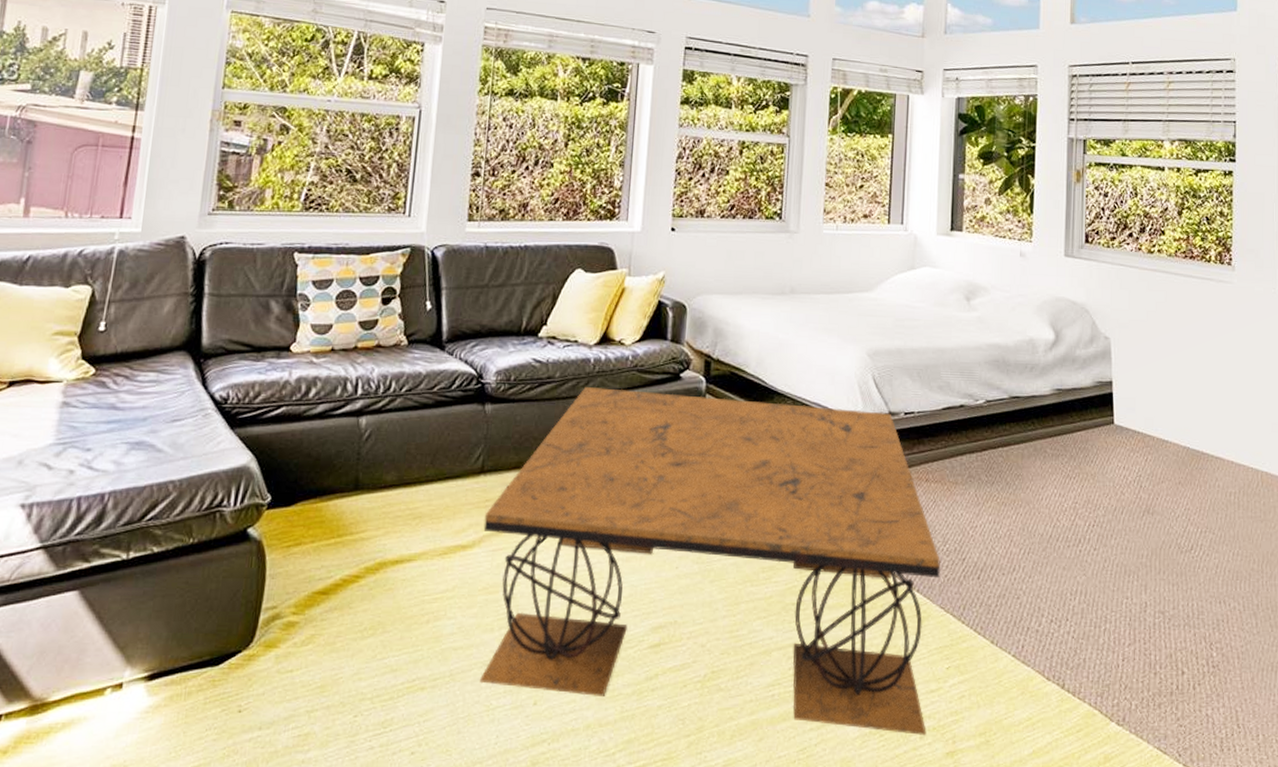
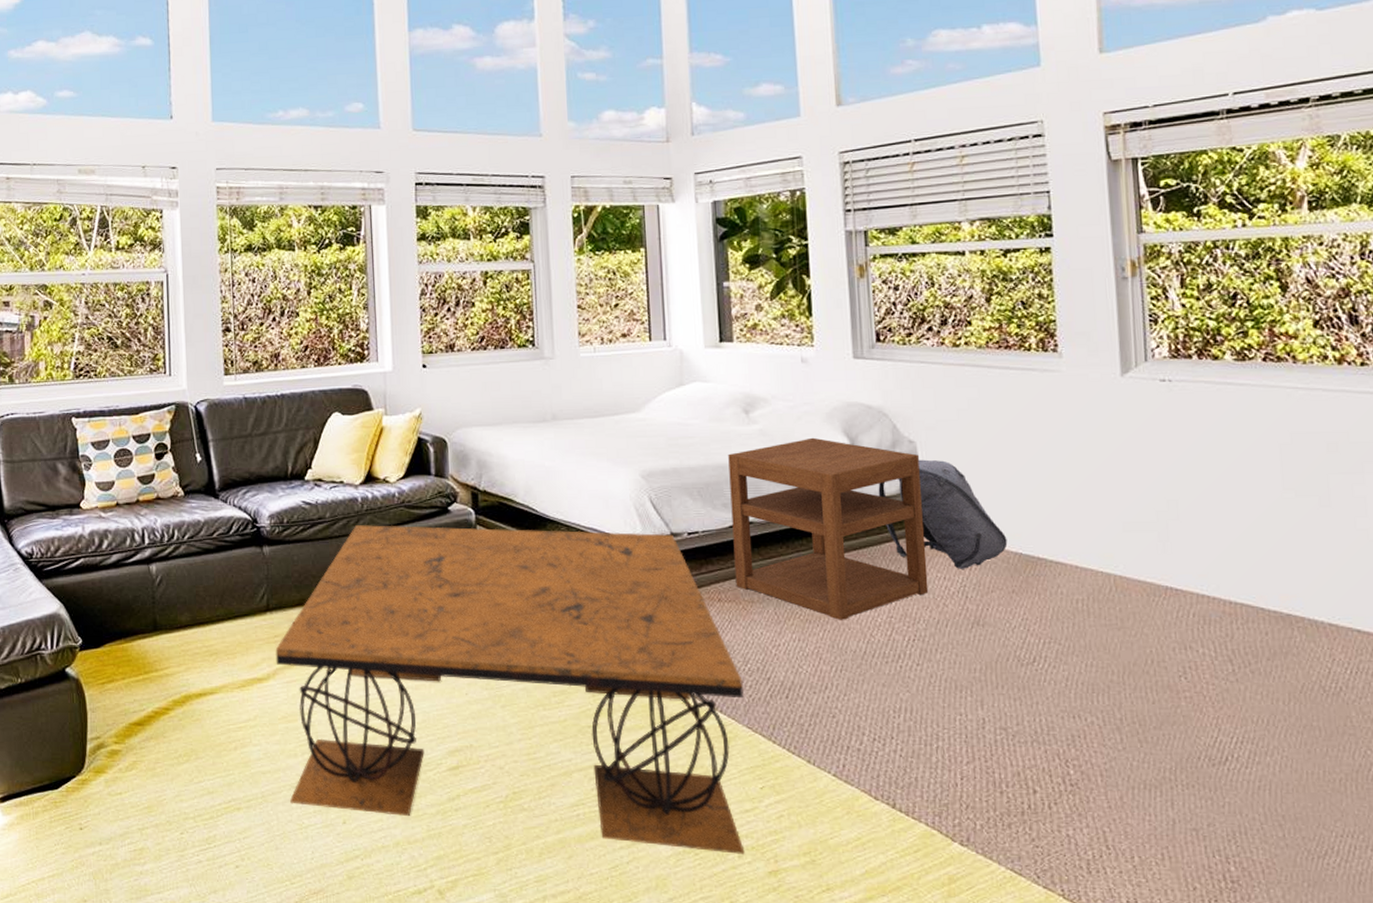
nightstand: none [943,328,1112,504] -> present [728,437,929,620]
backpack: none [1075,355,1178,460] -> present [878,459,1008,569]

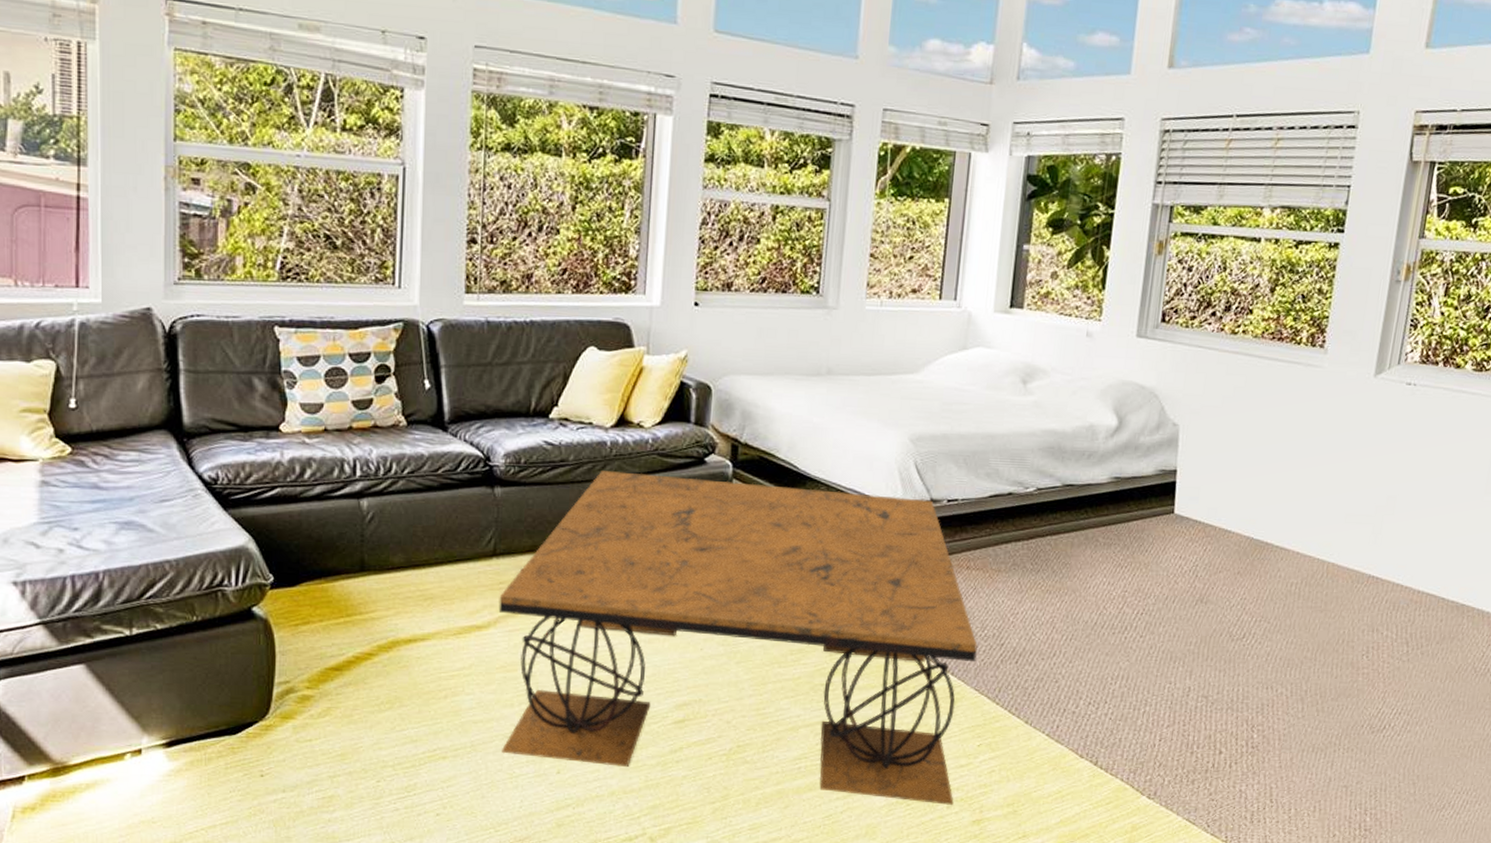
nightstand: present [728,437,929,620] -> none [986,413,1179,592]
backpack: present [878,459,1008,569] -> none [1135,442,1243,550]

